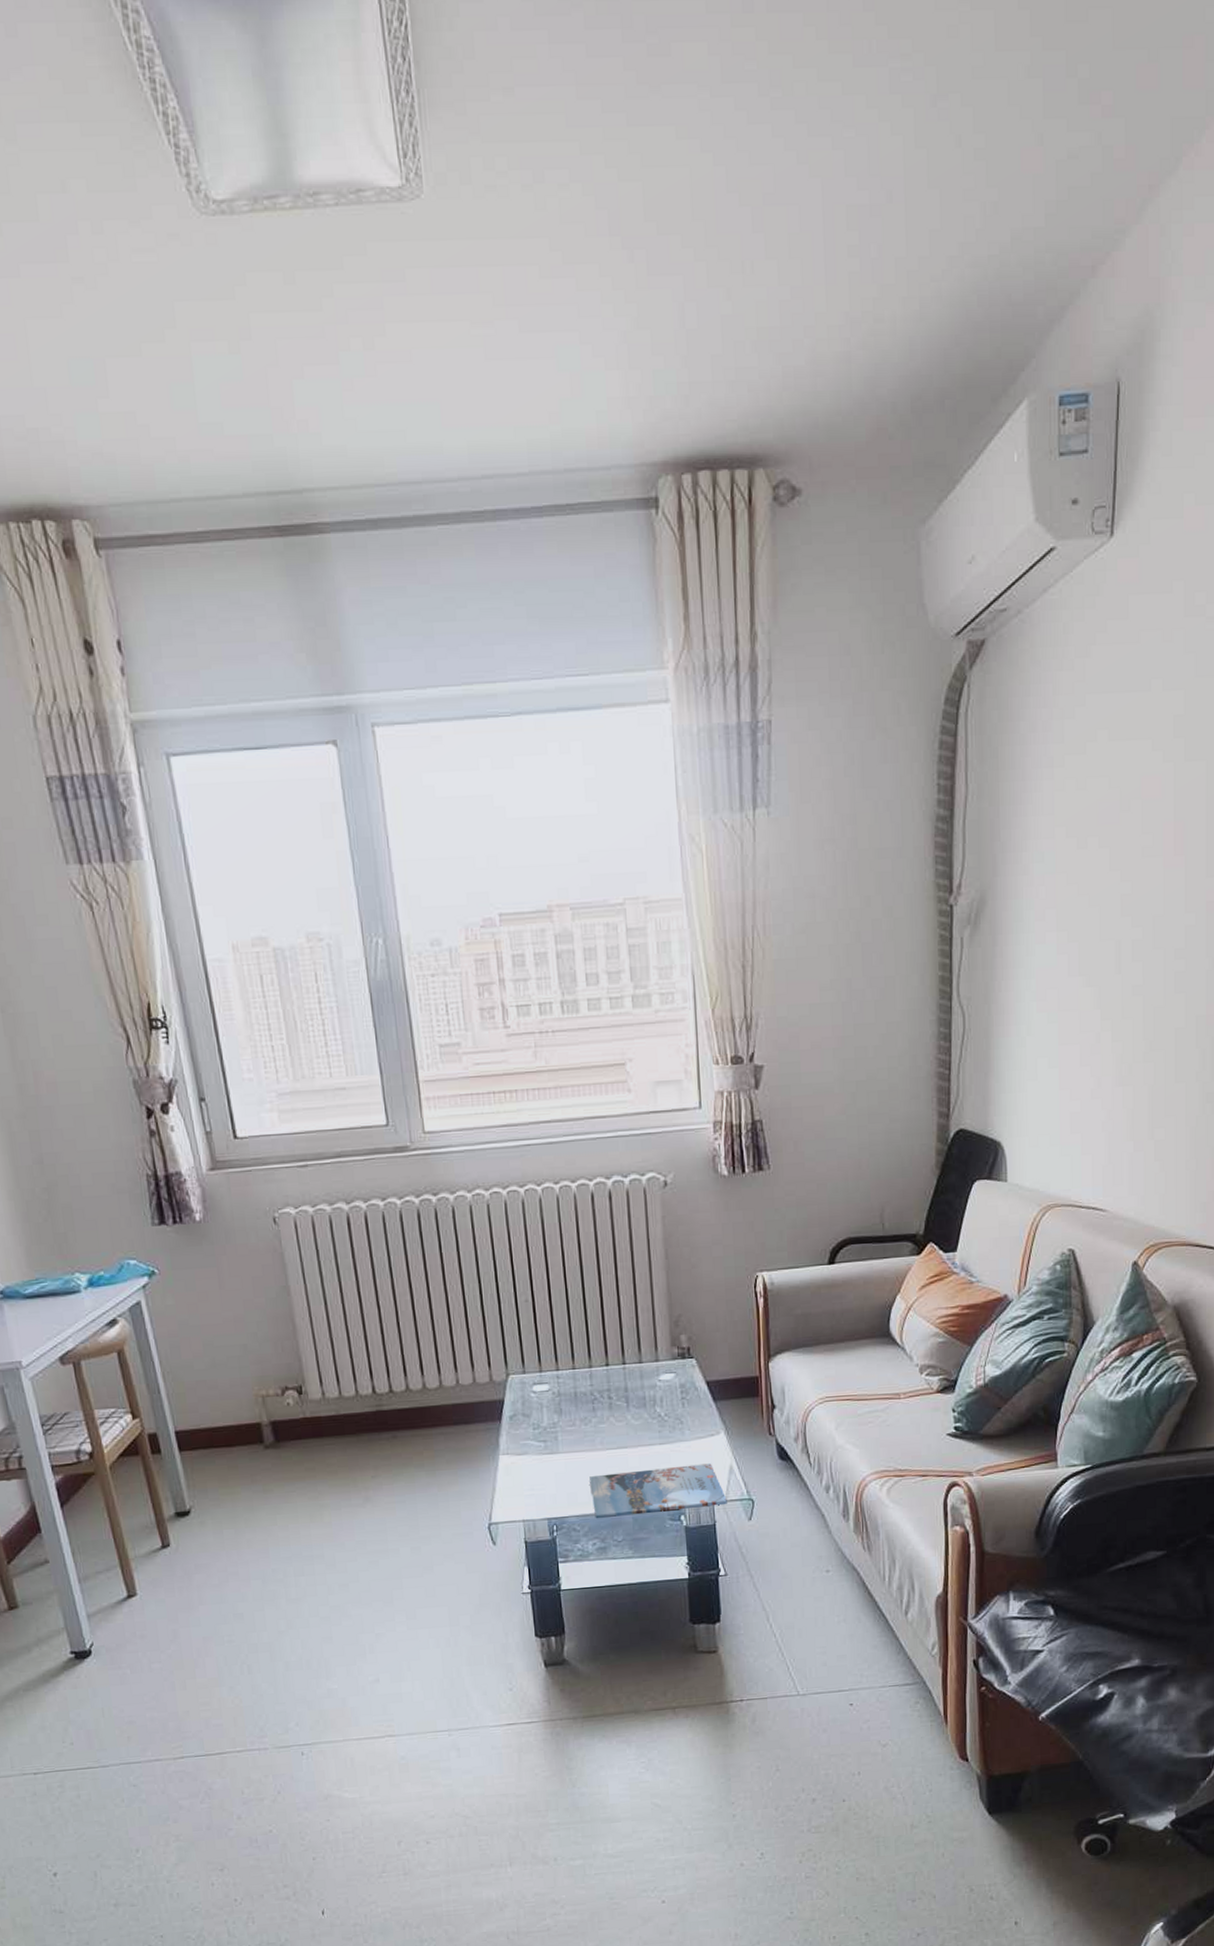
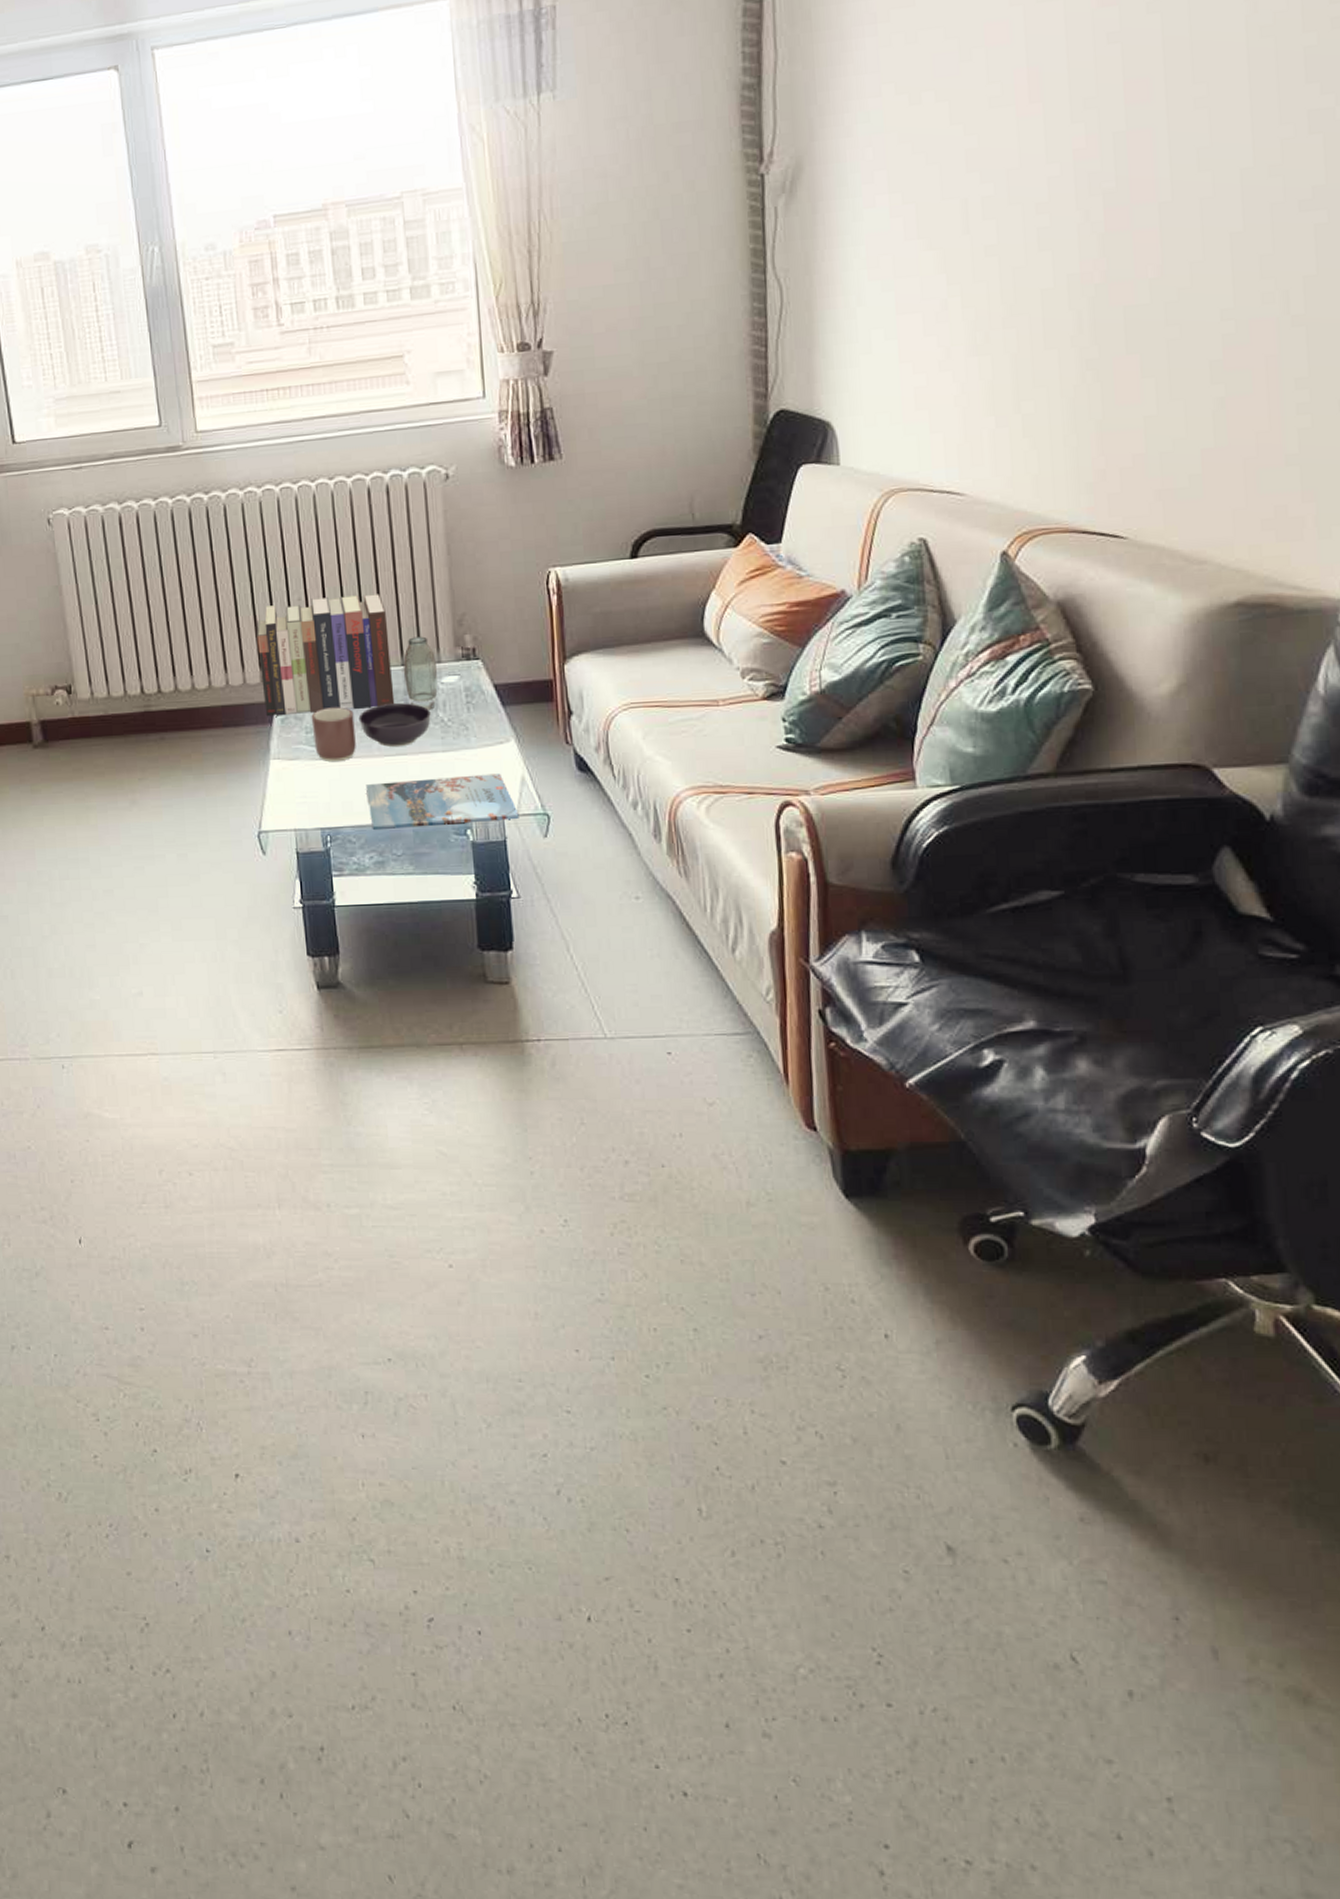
books: none [485,1296,616,1414] -> present [256,594,395,717]
mug: none [538,1404,580,1456] -> present [311,707,356,762]
bowl: none [582,1399,649,1441] -> present [358,703,431,747]
vase: none [624,1336,656,1406] -> present [403,636,438,710]

